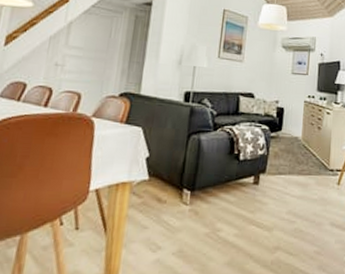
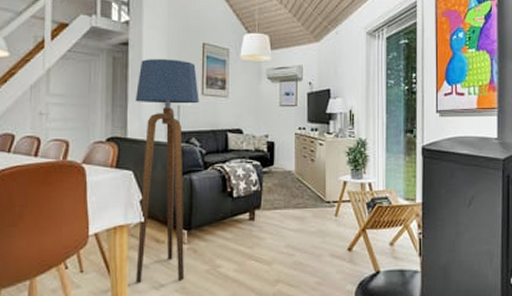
floor lamp: none [132,20,216,244] -> present [135,59,199,283]

